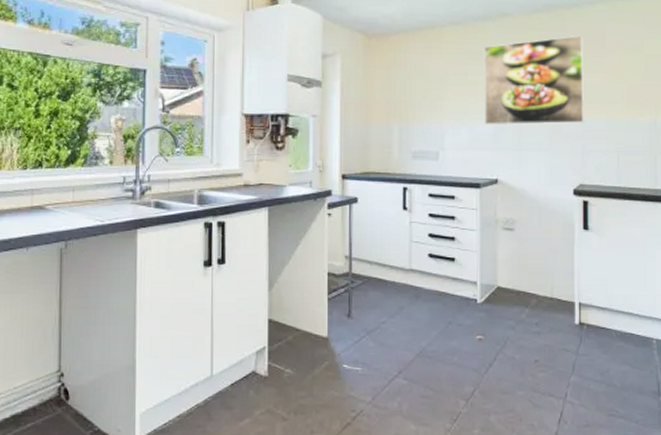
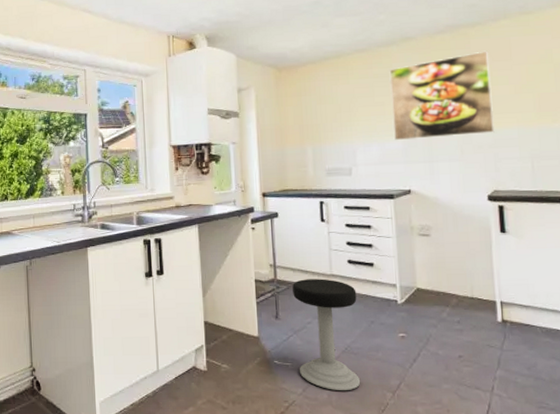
stool: none [368,273,435,399] -> present [292,278,361,391]

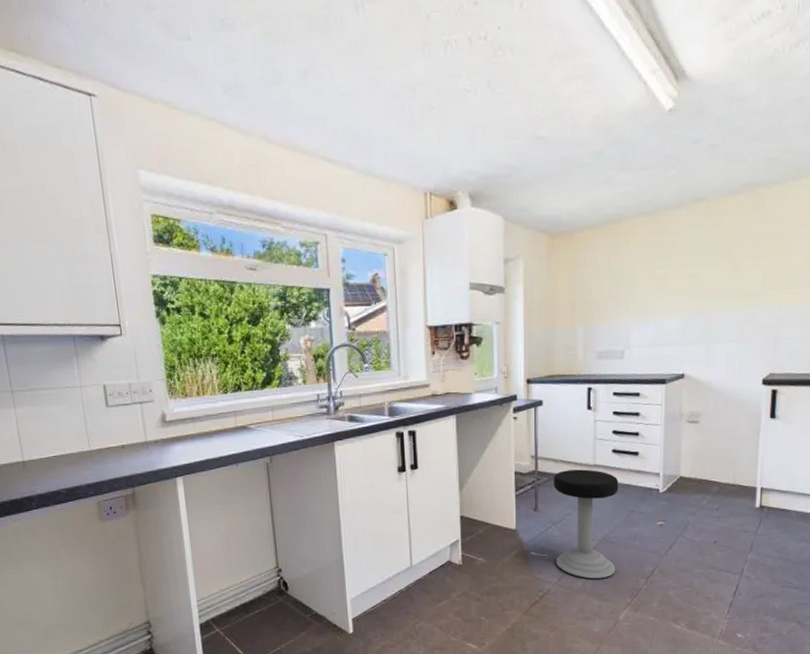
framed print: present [389,50,495,140] -> none [672,215,785,319]

